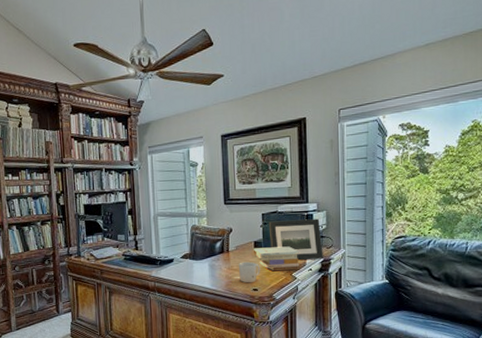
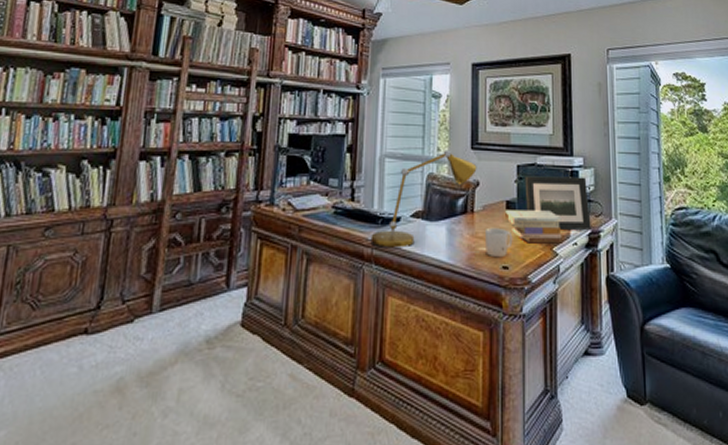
desk lamp: none [153,206,230,281] -> present [370,150,477,248]

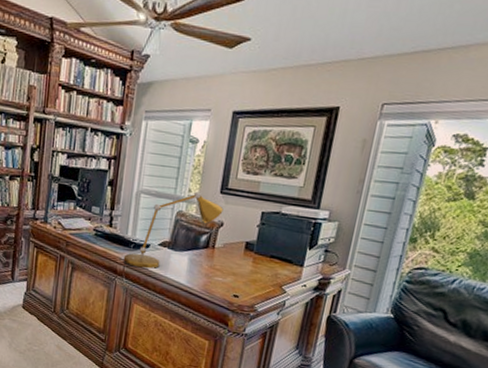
mug: present [484,227,513,258] -> none [220,262,247,288]
books: present [505,210,564,244] -> none [243,249,296,284]
picture frame: present [524,176,591,230] -> none [263,222,329,276]

